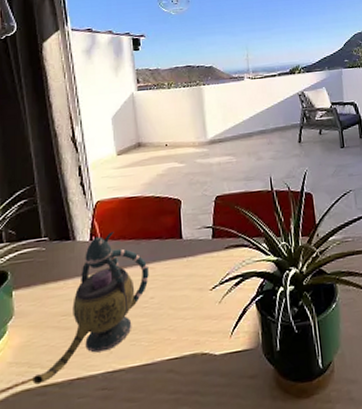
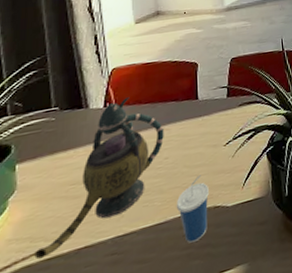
cup: none [162,318,196,388] -> present [176,175,209,243]

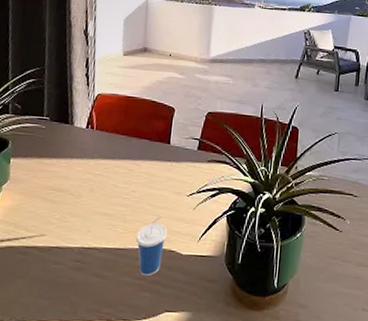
teapot: present [34,97,164,260] -> none [17,125,135,244]

